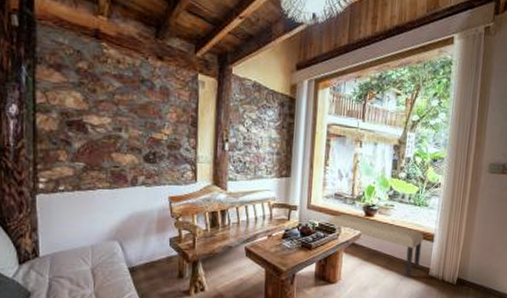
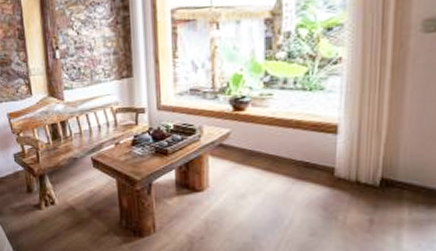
bench: present [328,213,424,277] -> none [185,111,321,180]

